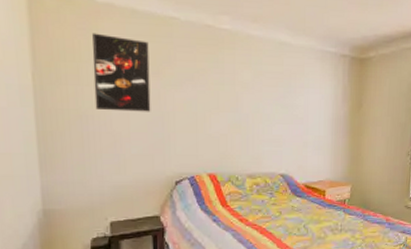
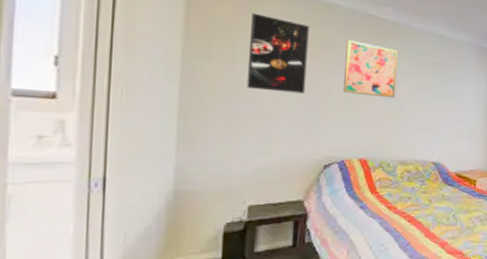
wall art: none [186,53,240,112] -> present [343,39,399,98]

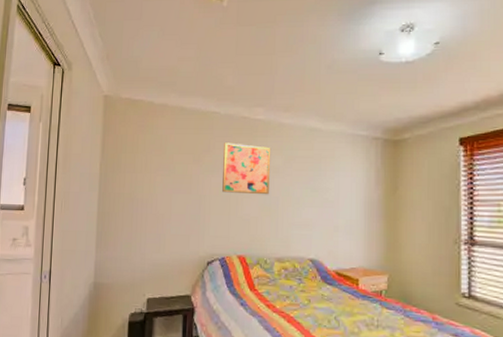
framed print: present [246,13,309,94] -> none [145,128,193,196]

